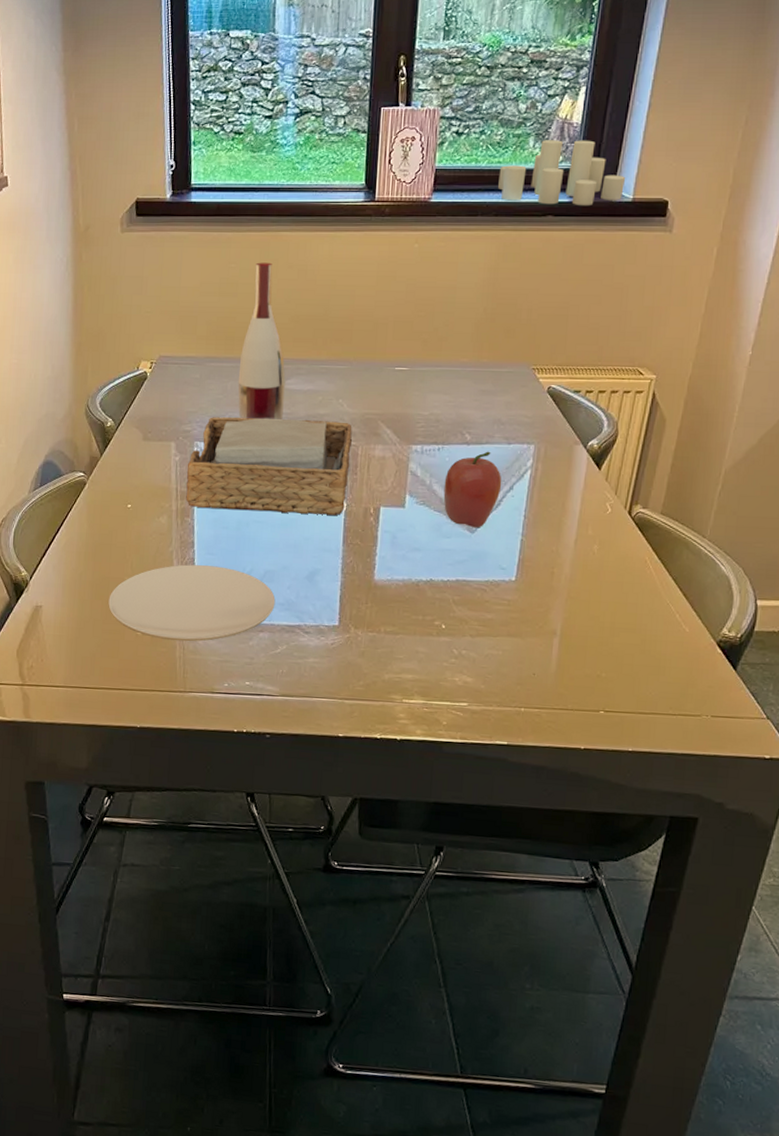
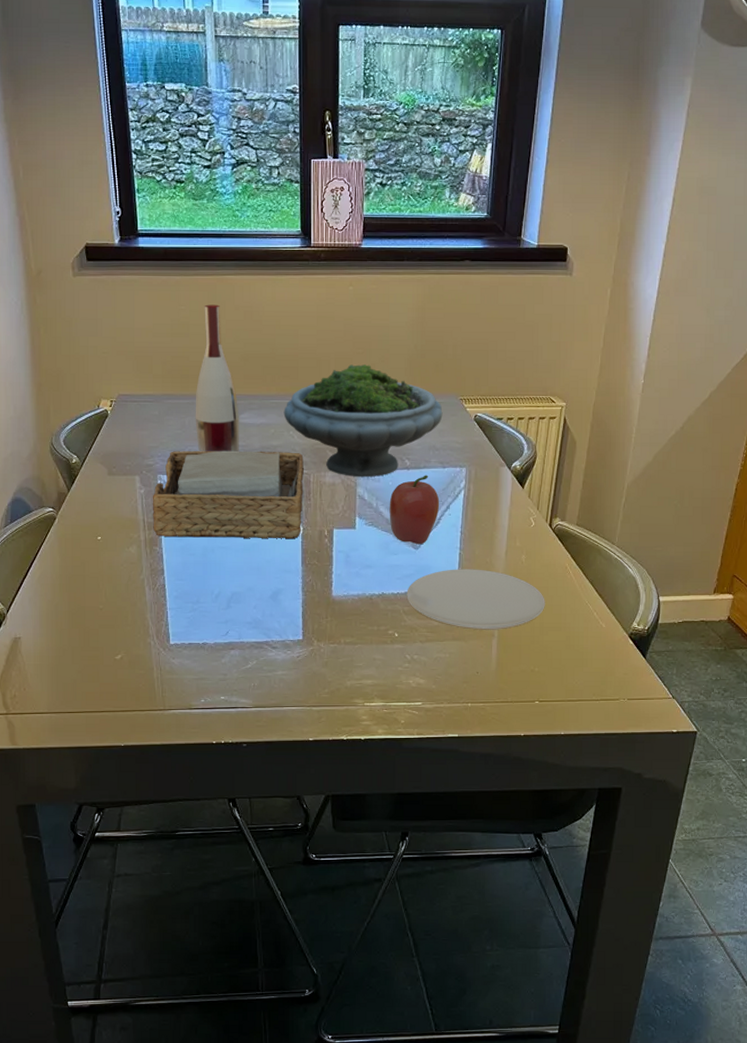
plate: present [108,564,276,642] -> none [85,591,243,663]
planter: none [333,328,512,451] -> present [283,364,443,477]
plate: none [458,556,619,628] -> present [406,569,545,631]
candle: present [498,140,626,206] -> none [421,191,531,252]

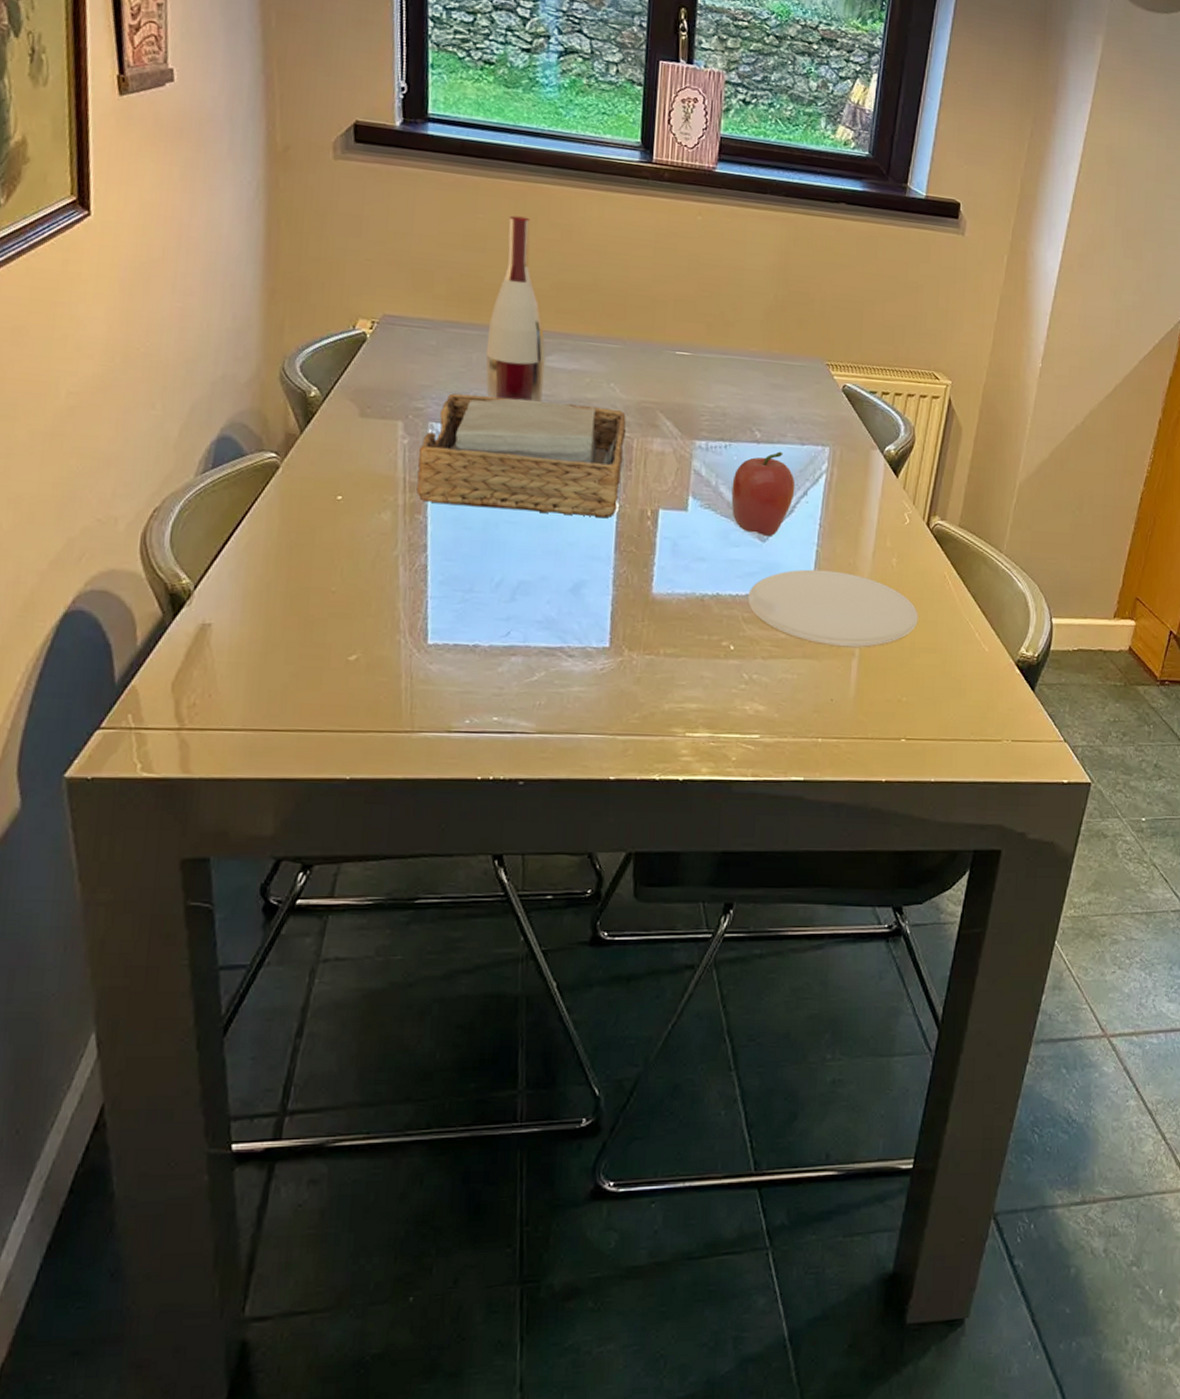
planter: present [283,364,443,477] -> none [603,309,805,449]

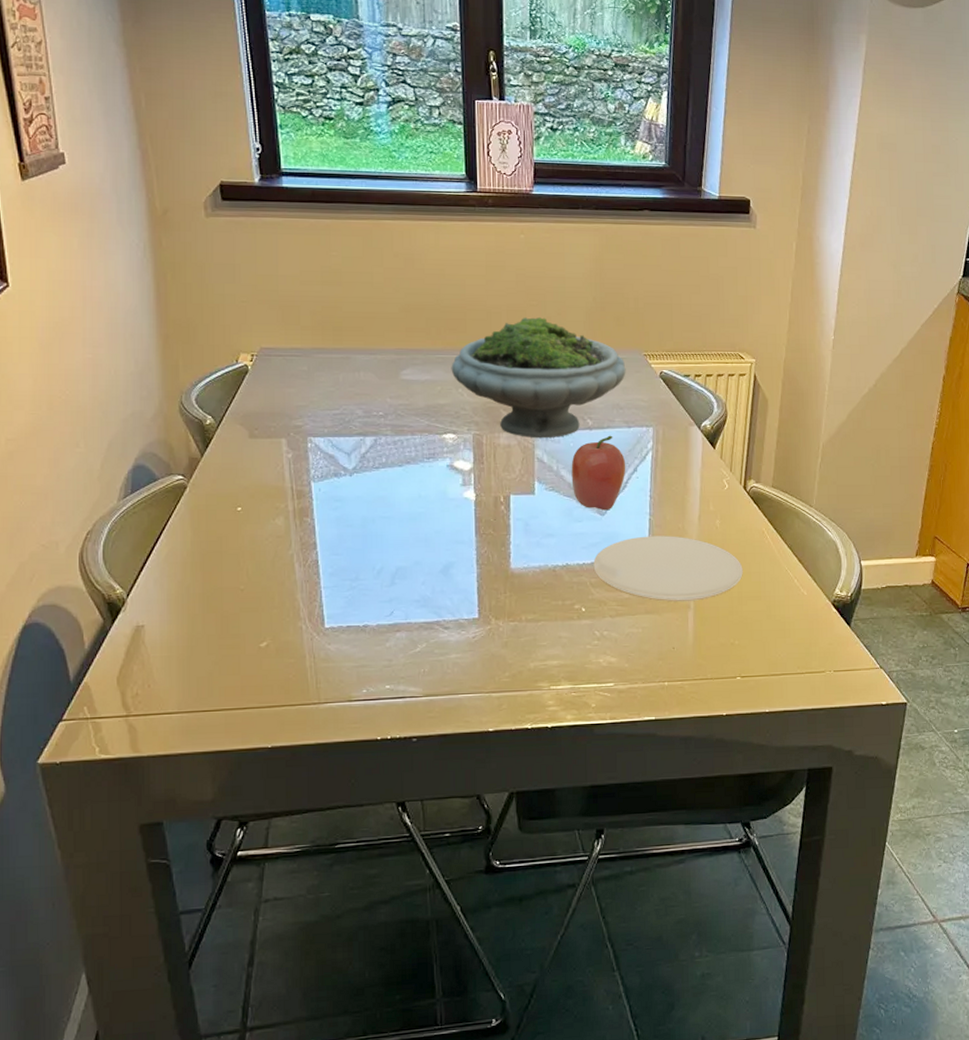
napkin holder: present [416,393,627,519] -> none [301,410,476,507]
wine bottle: present [485,215,546,402] -> none [350,250,402,412]
planter: none [603,309,805,449] -> present [451,317,626,437]

